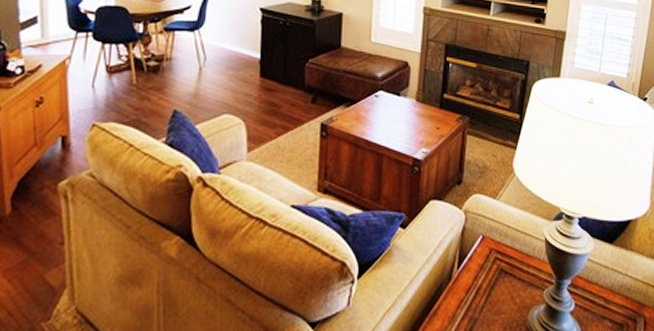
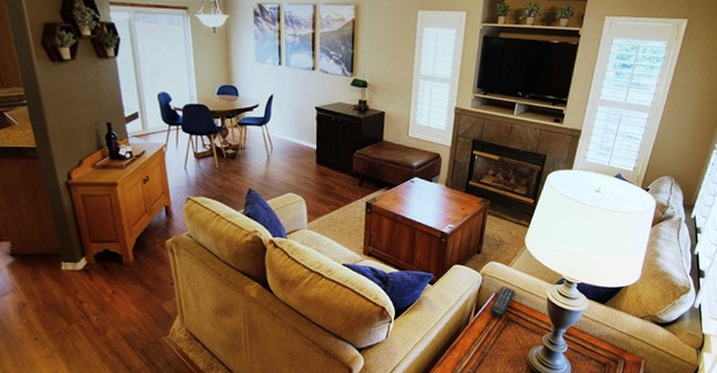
remote control: none [477,226,507,269] -> present [489,287,516,318]

